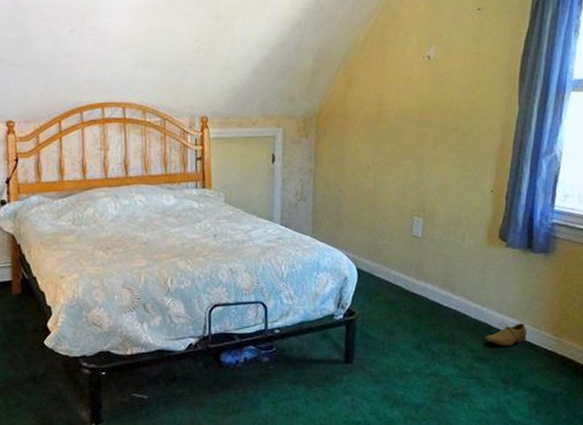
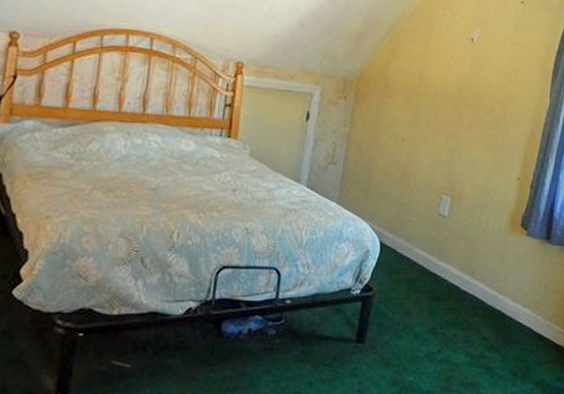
shoe: present [485,322,527,346] -> none [498,311,539,336]

